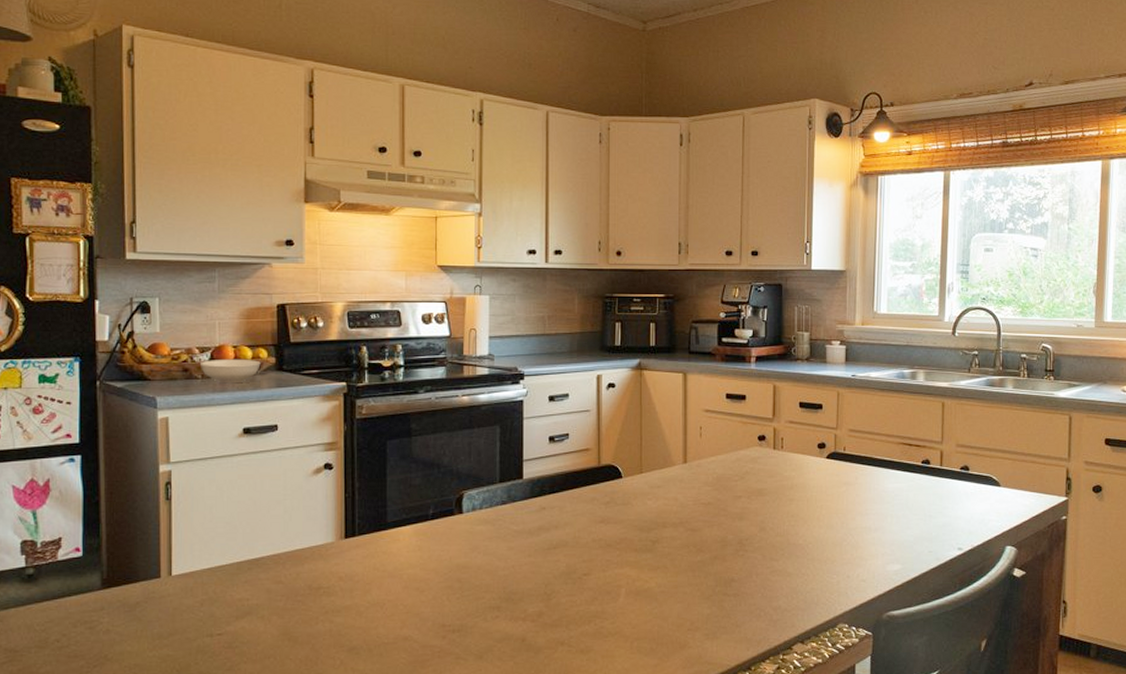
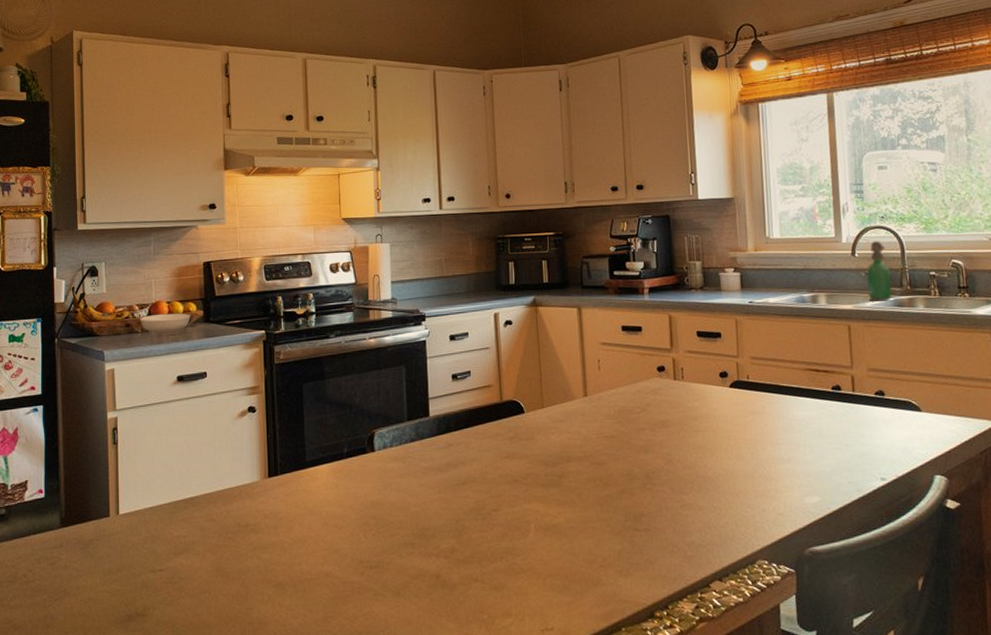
soap dispenser: none [963,322,987,380] -> present [866,241,892,301]

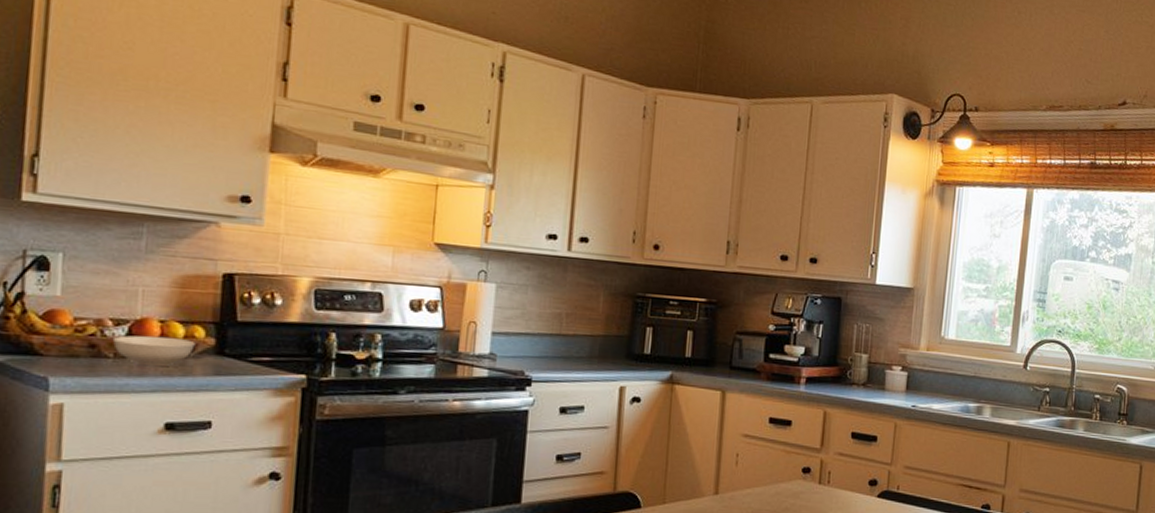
soap dispenser: present [866,241,892,301] -> none [1032,355,1058,420]

